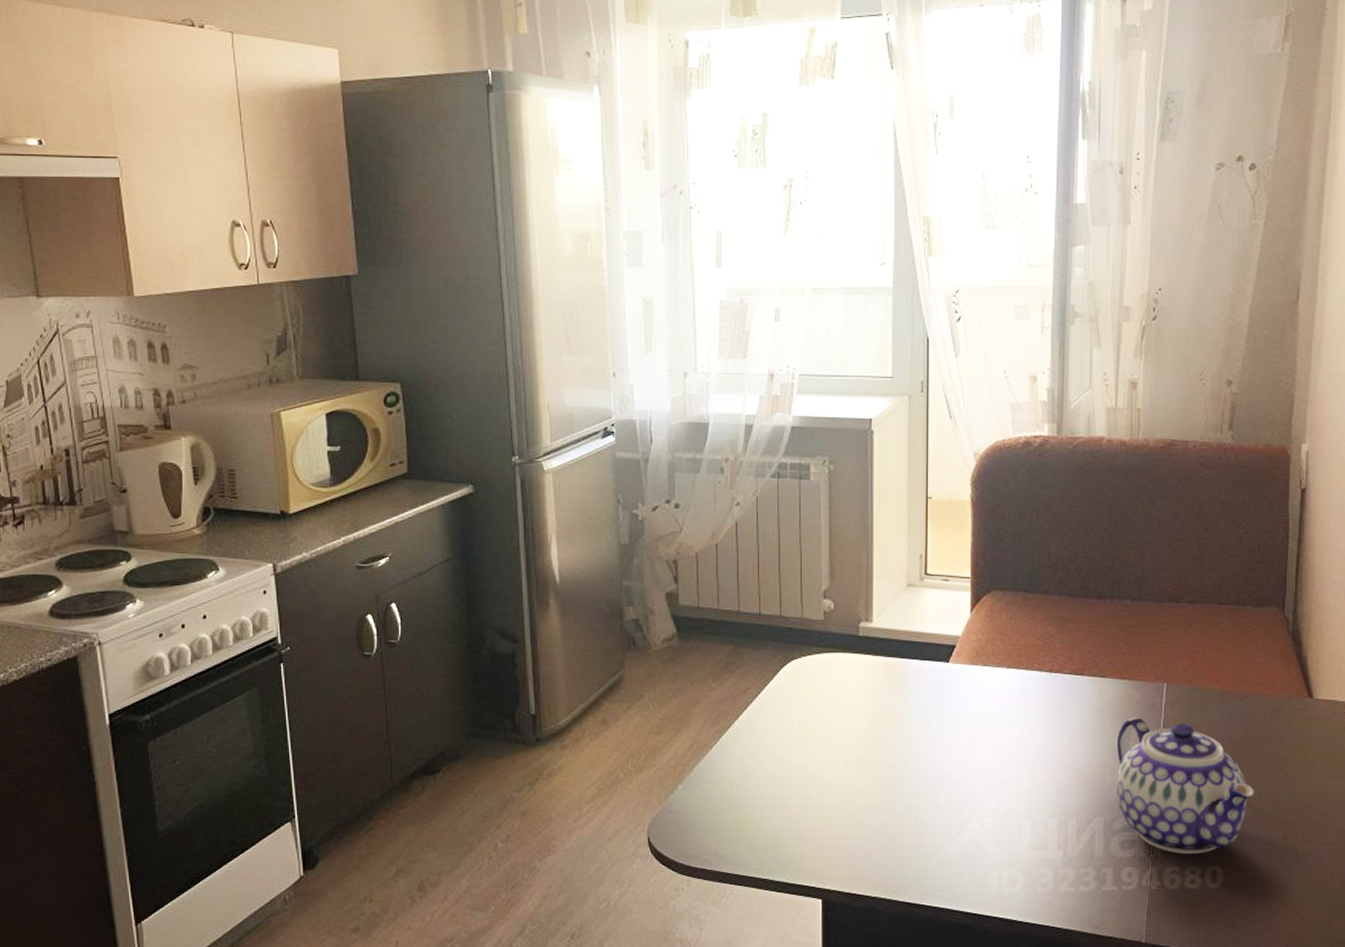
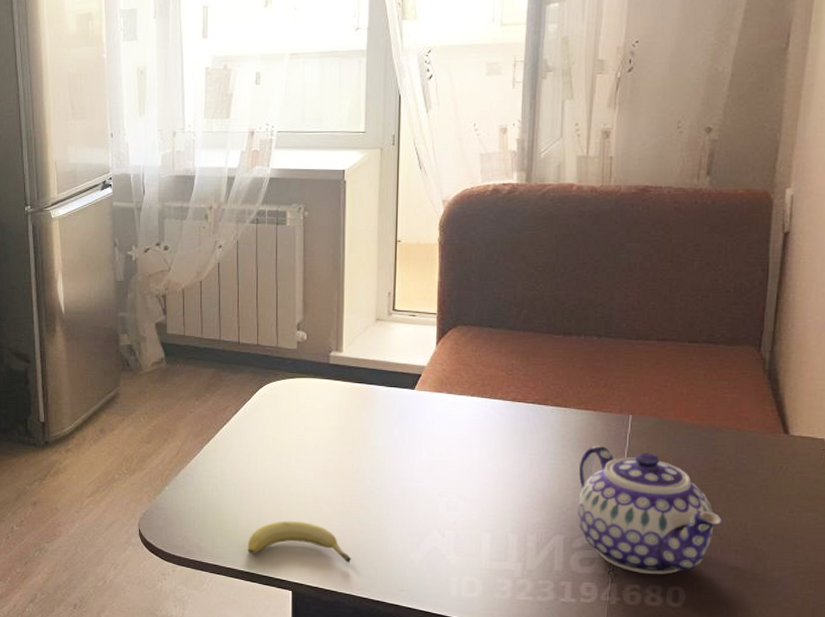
fruit: none [772,818,887,862] -> present [247,521,352,563]

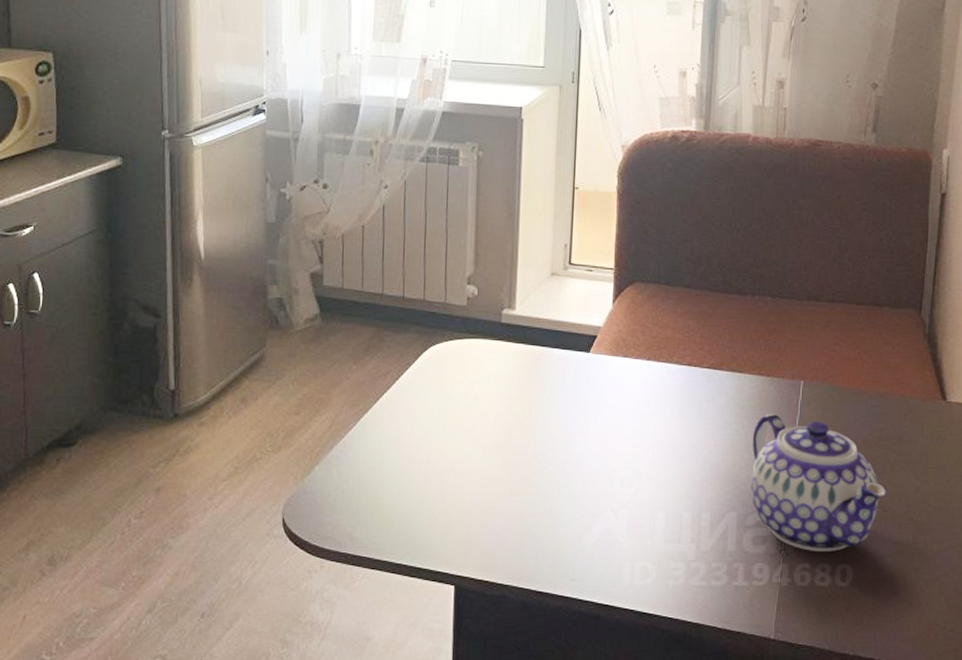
fruit: present [247,521,352,563] -> none [406,504,521,550]

